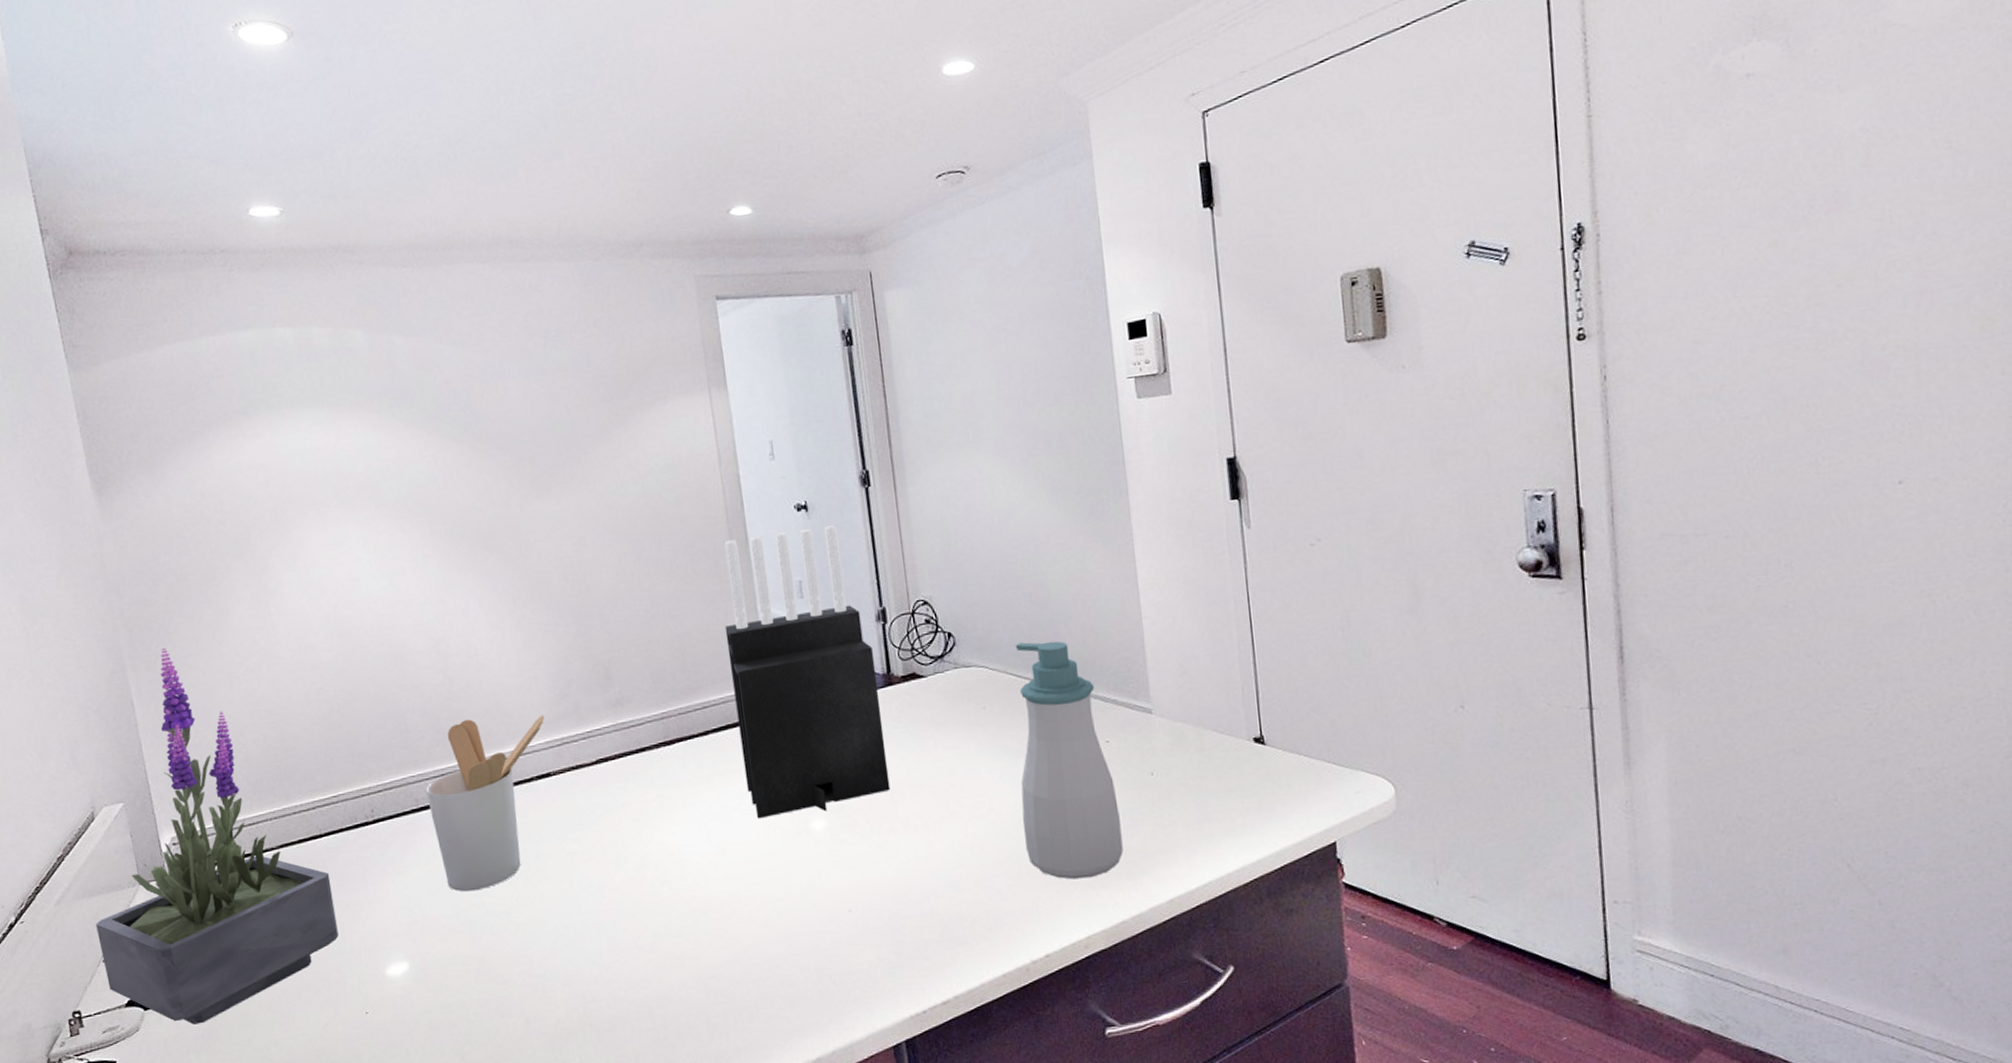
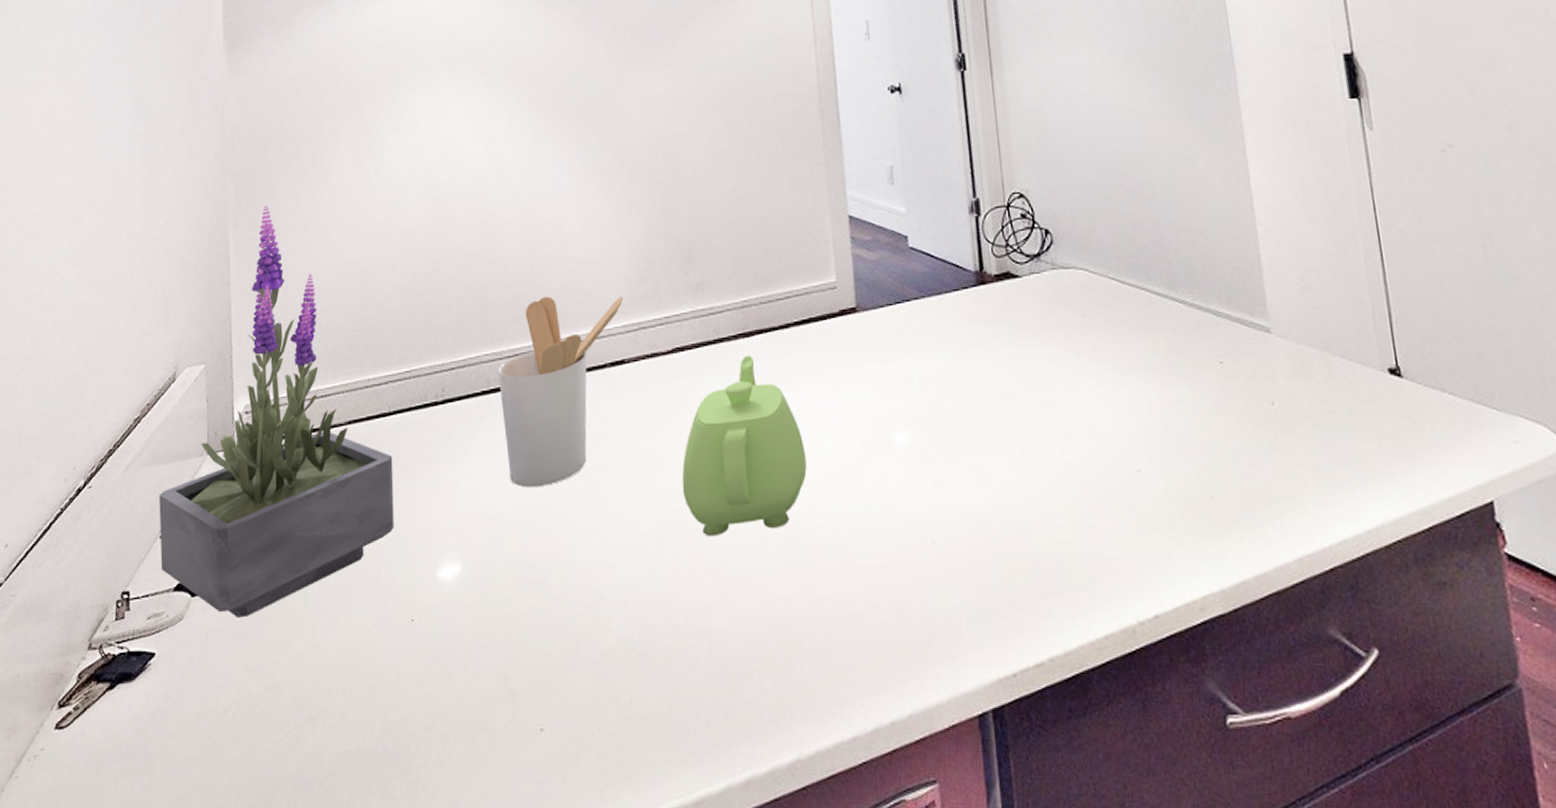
teapot: none [613,761,732,921] -> present [682,355,807,537]
knife block: present [724,525,891,819] -> none [812,109,981,427]
soap bottle: present [1015,641,1124,880] -> none [1117,244,1243,524]

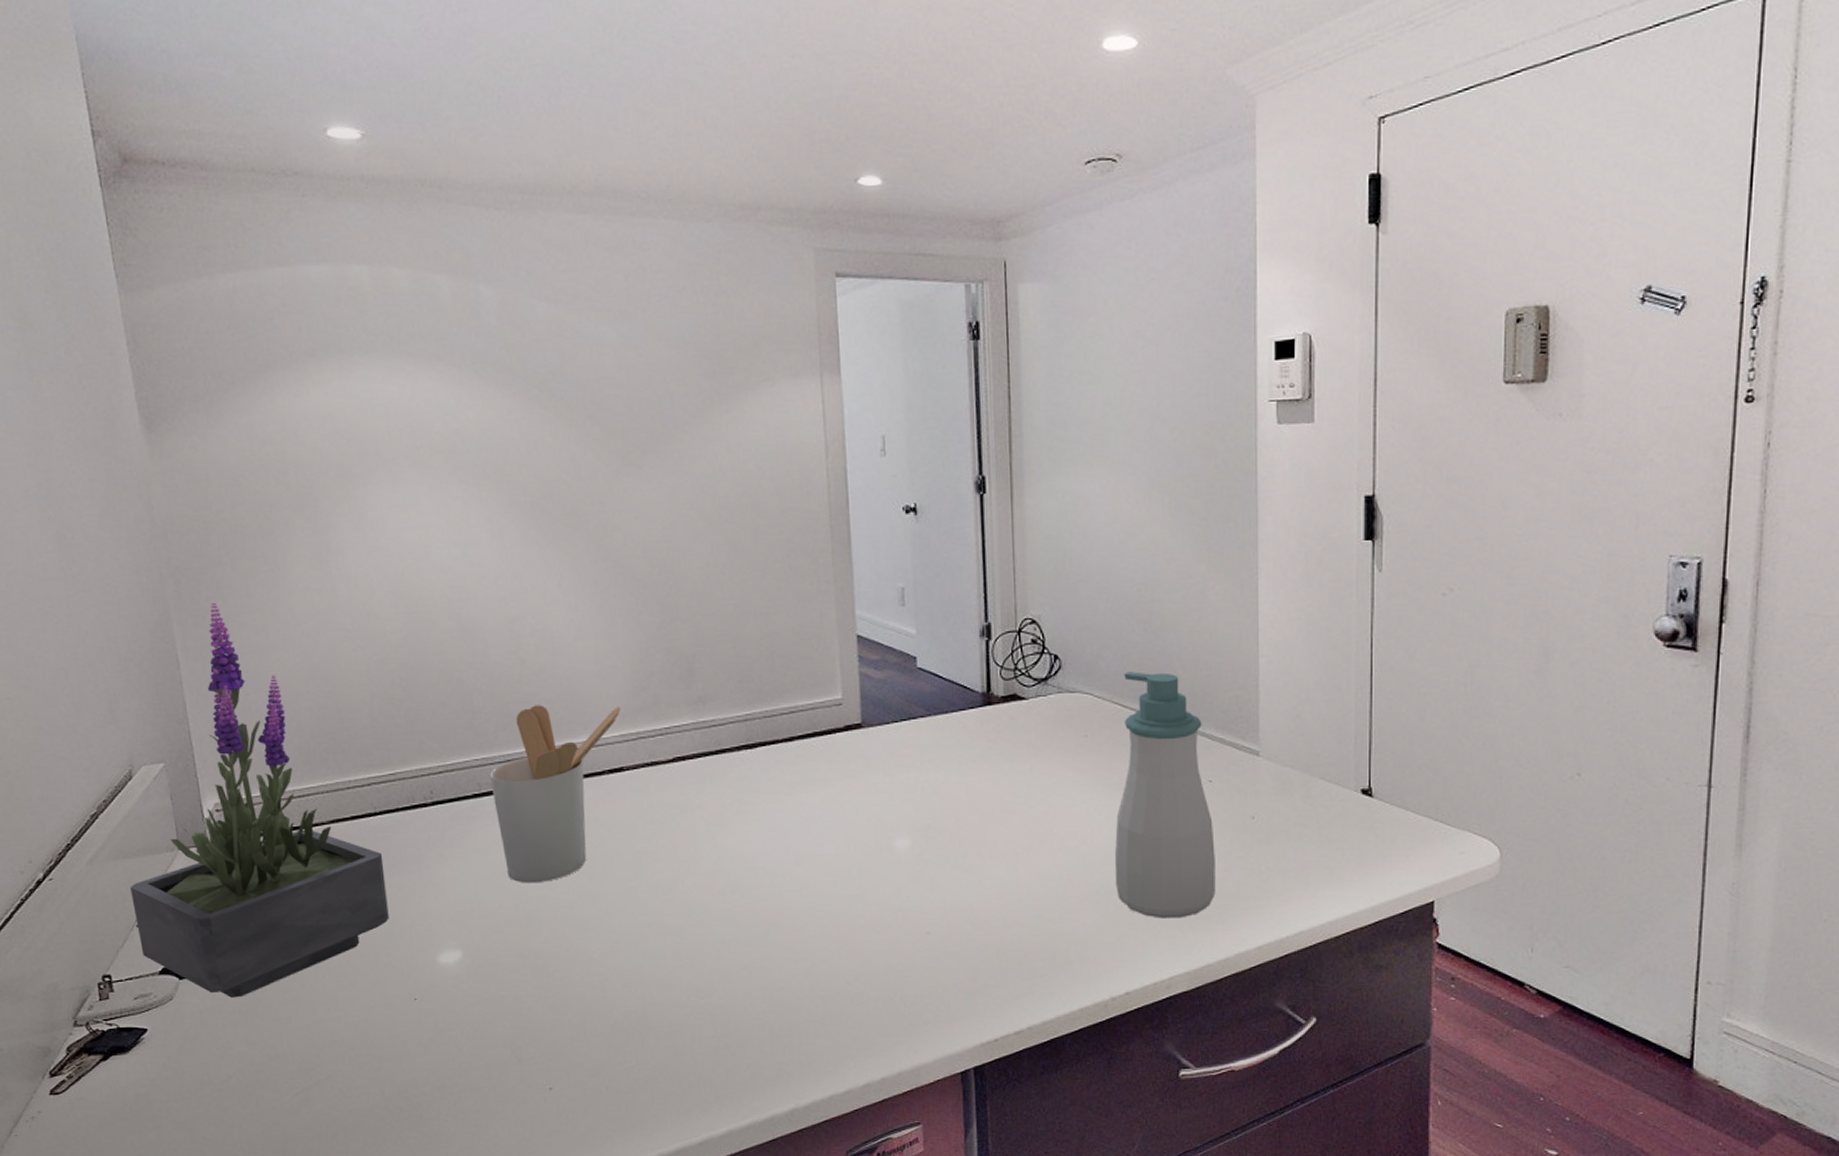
teapot: present [682,355,807,537] -> none [684,766,809,927]
soap bottle: none [1117,244,1243,524] -> present [1115,671,1216,919]

